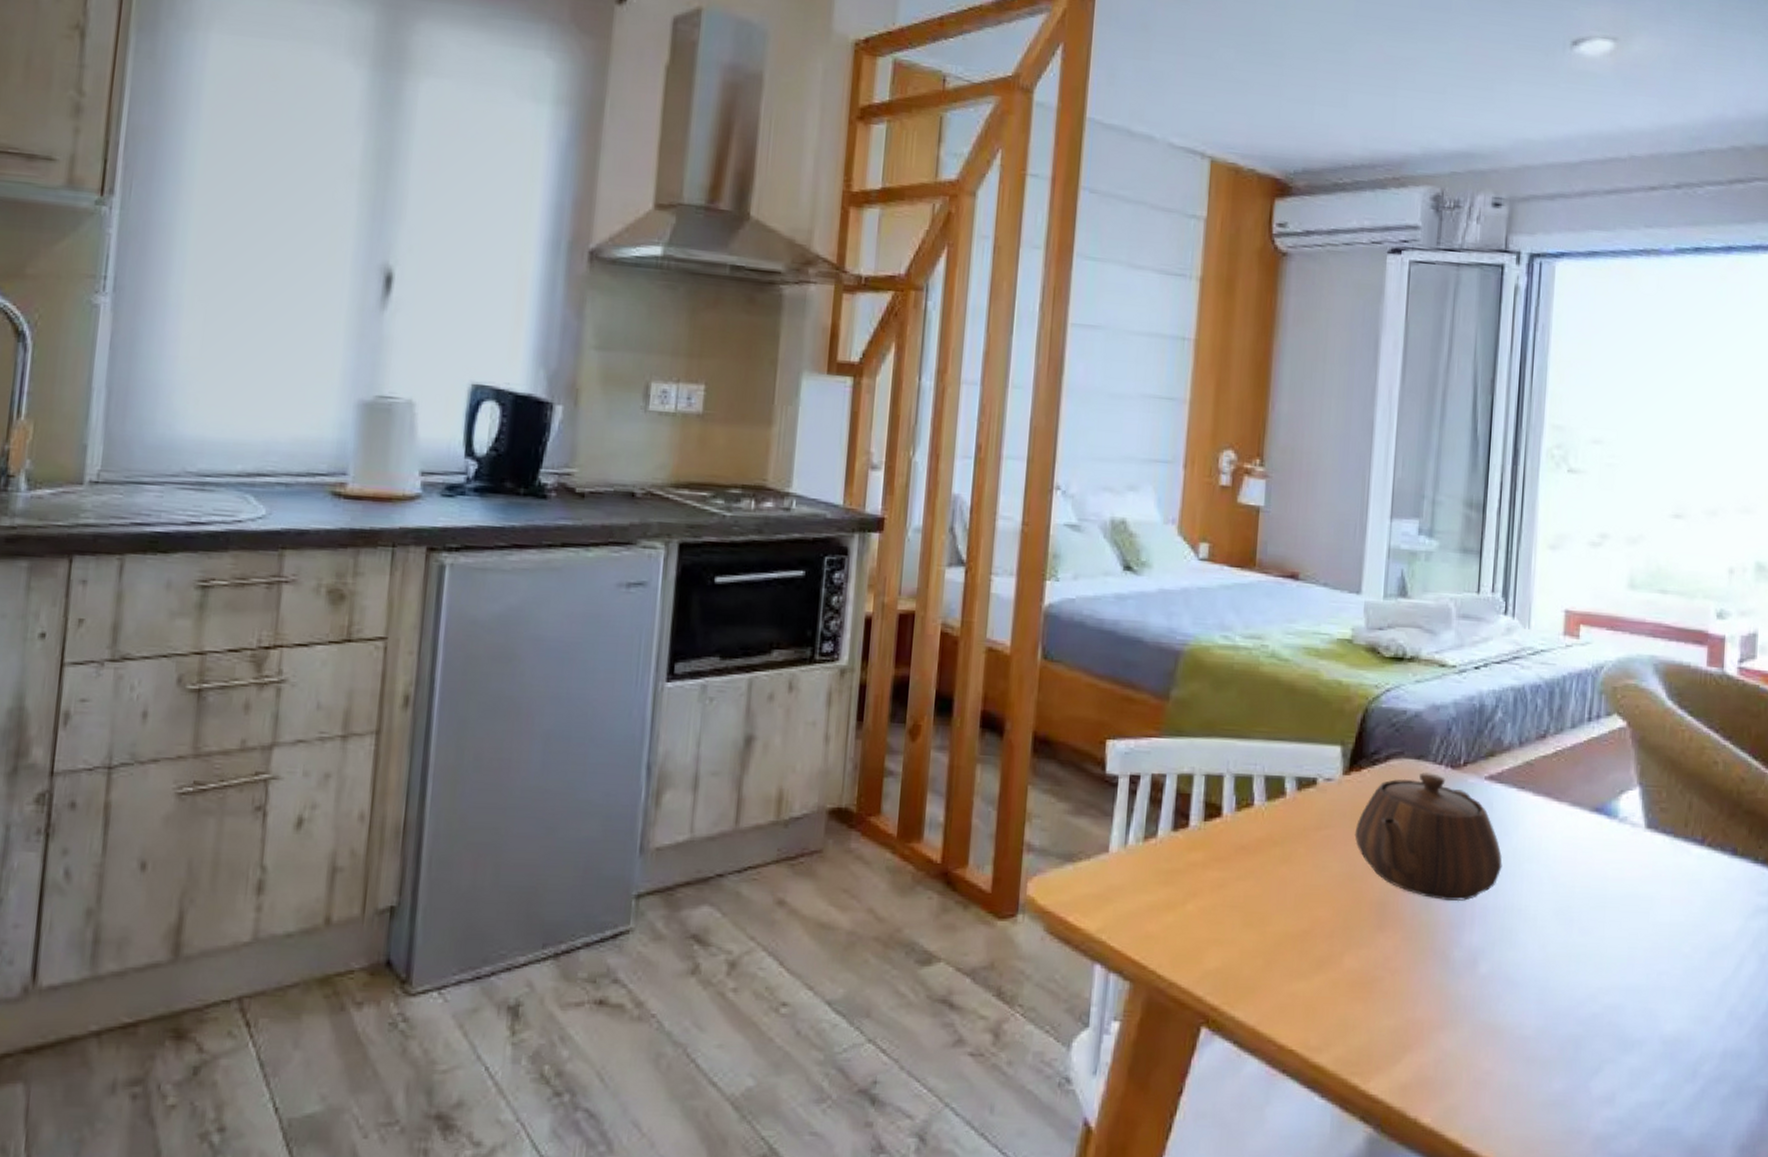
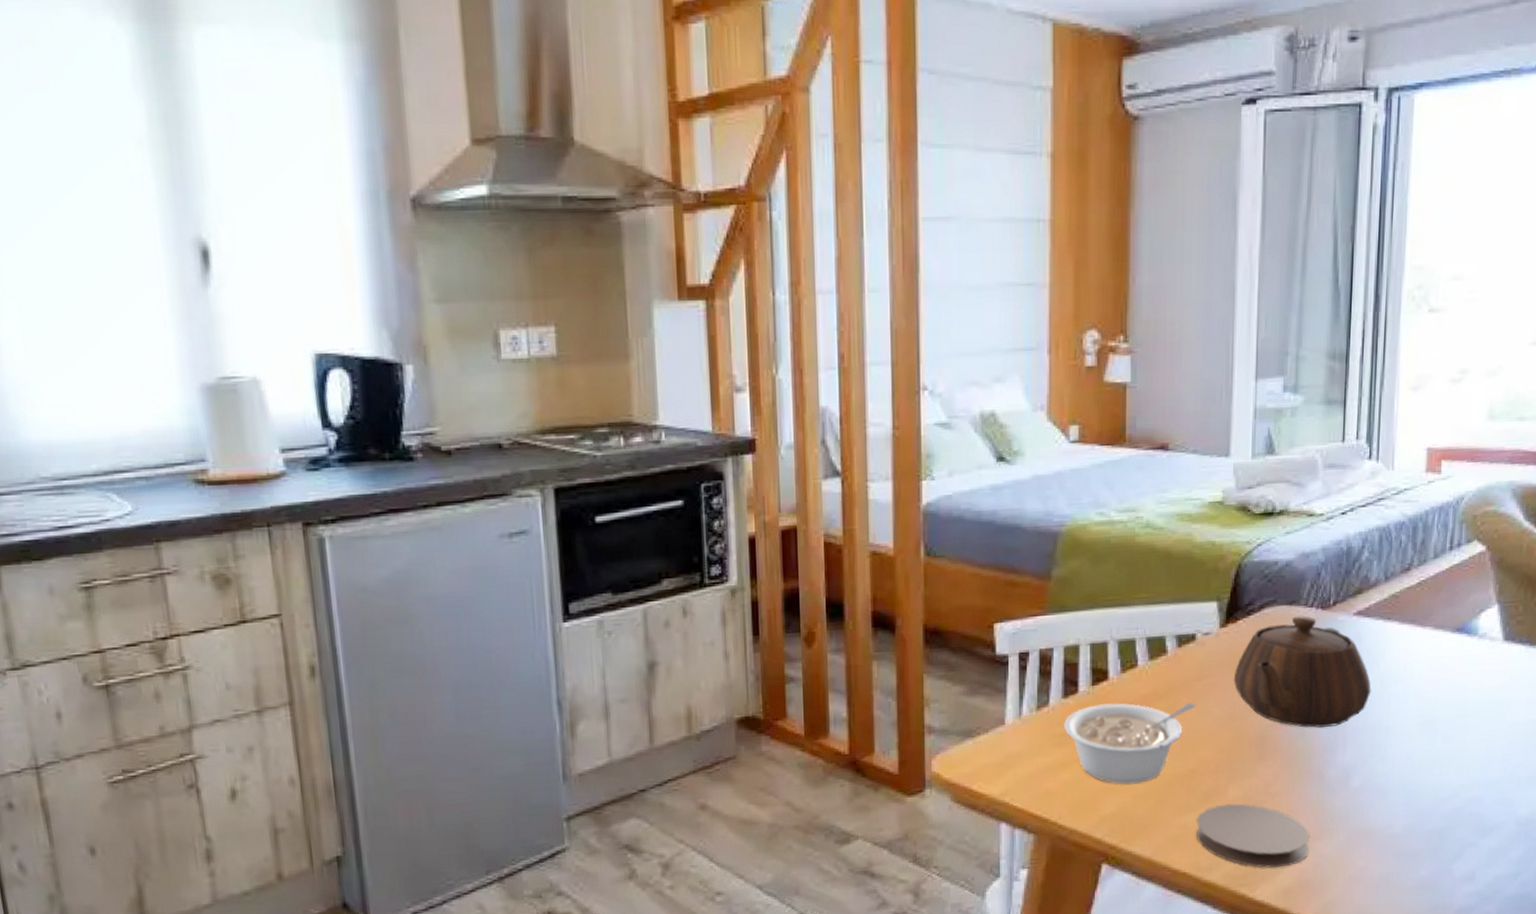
legume: none [1171,842,1313,938] -> present [1064,703,1196,785]
coaster: none [1306,975,1432,1058] -> present [1196,803,1310,868]

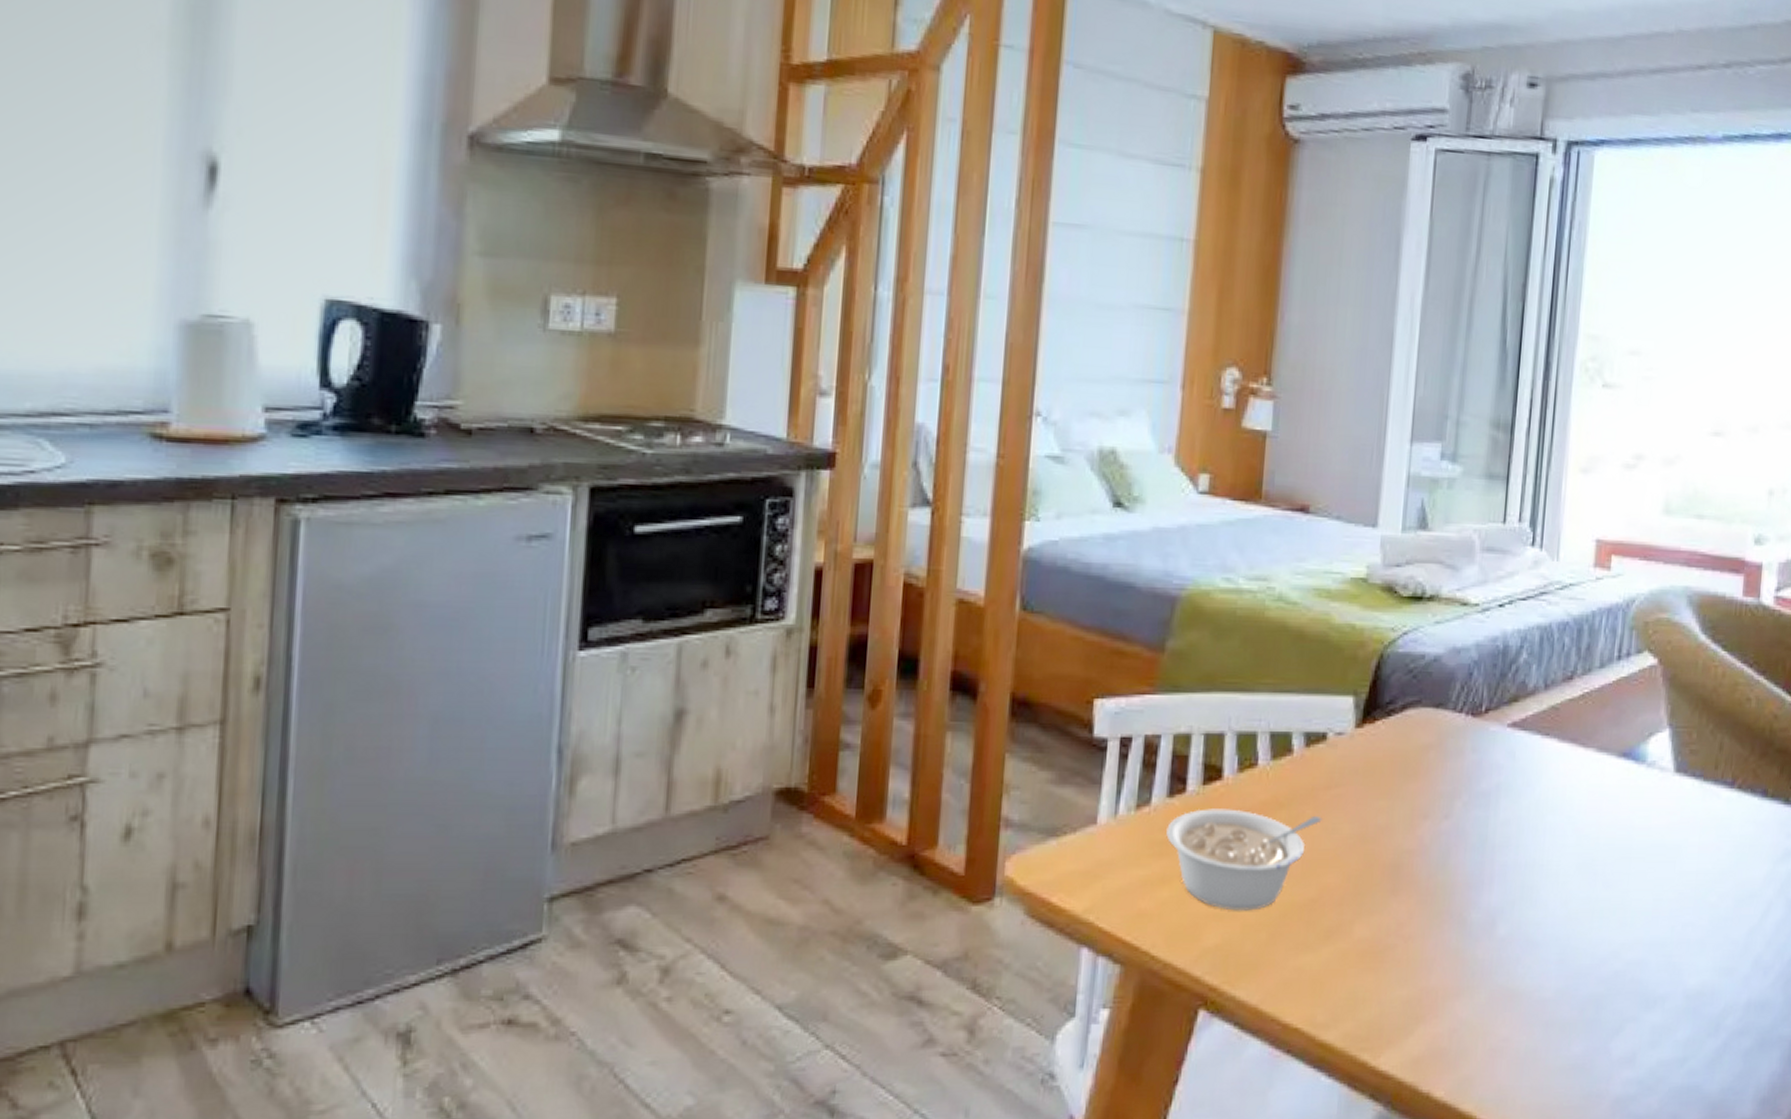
coaster: present [1196,803,1310,868] -> none [1313,944,1447,1031]
teapot: present [1233,616,1371,728] -> none [1367,722,1524,859]

